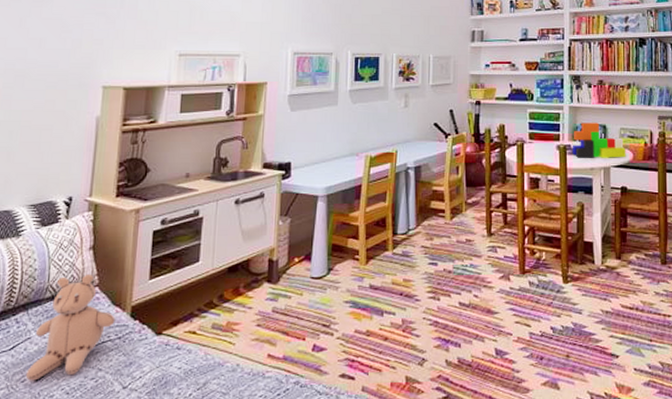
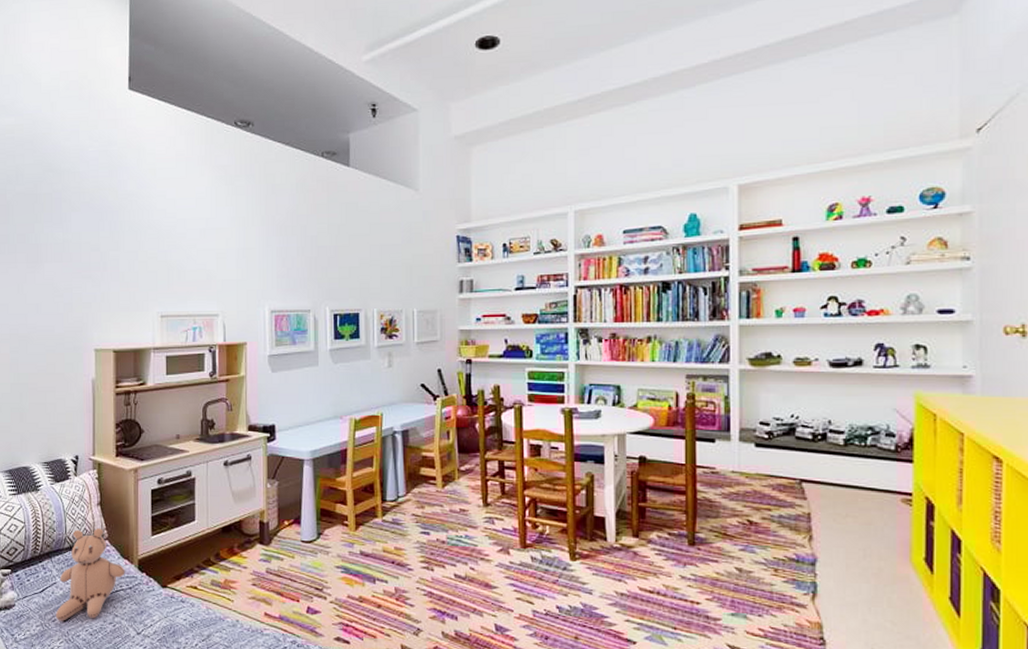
toy blocks: present [573,123,626,158] -> none [580,383,645,424]

